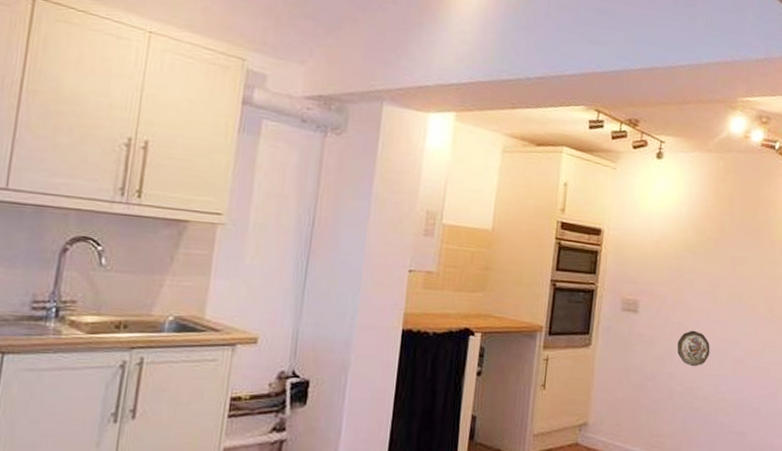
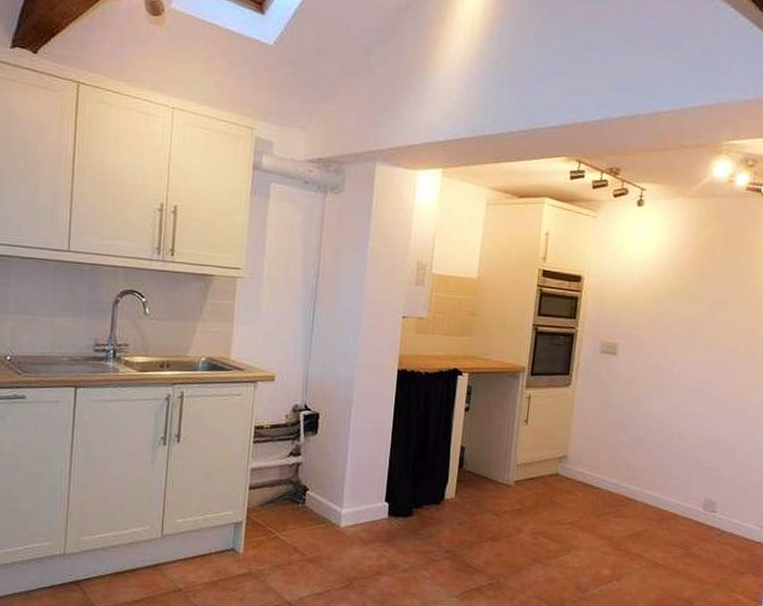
decorative plate: present [677,330,710,367] -> none [654,371,688,406]

